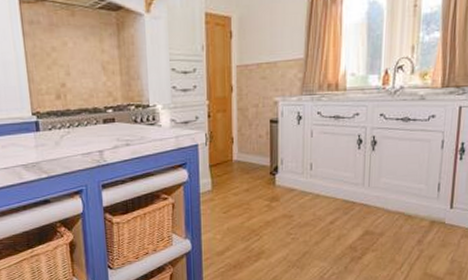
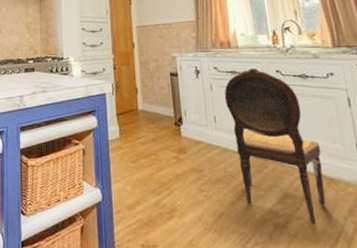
dining chair: none [323,112,406,255] -> present [224,68,326,225]

